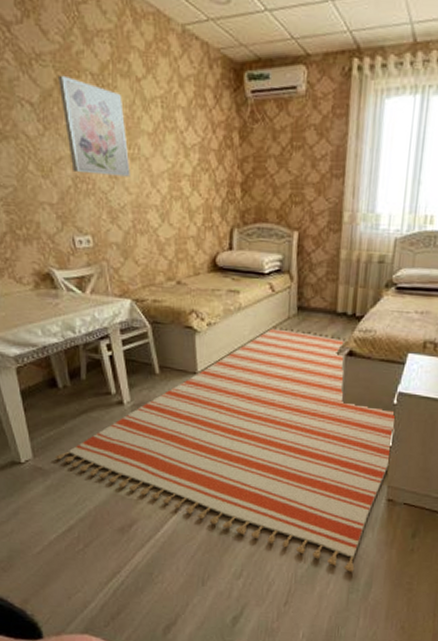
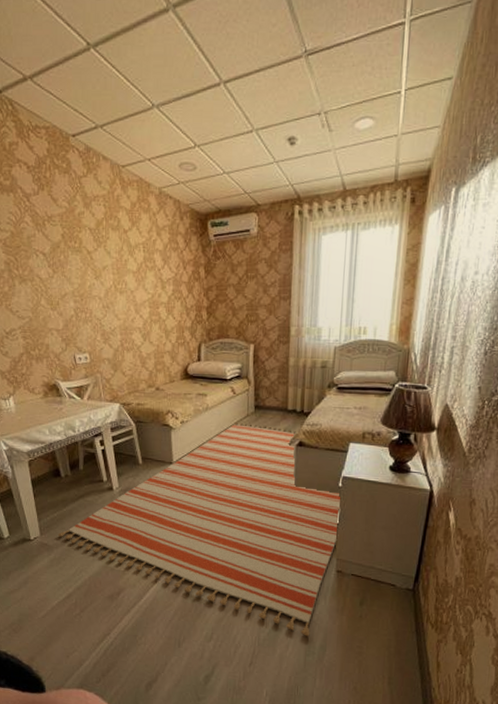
wall art: present [58,75,131,177] -> none [65,231,119,306]

